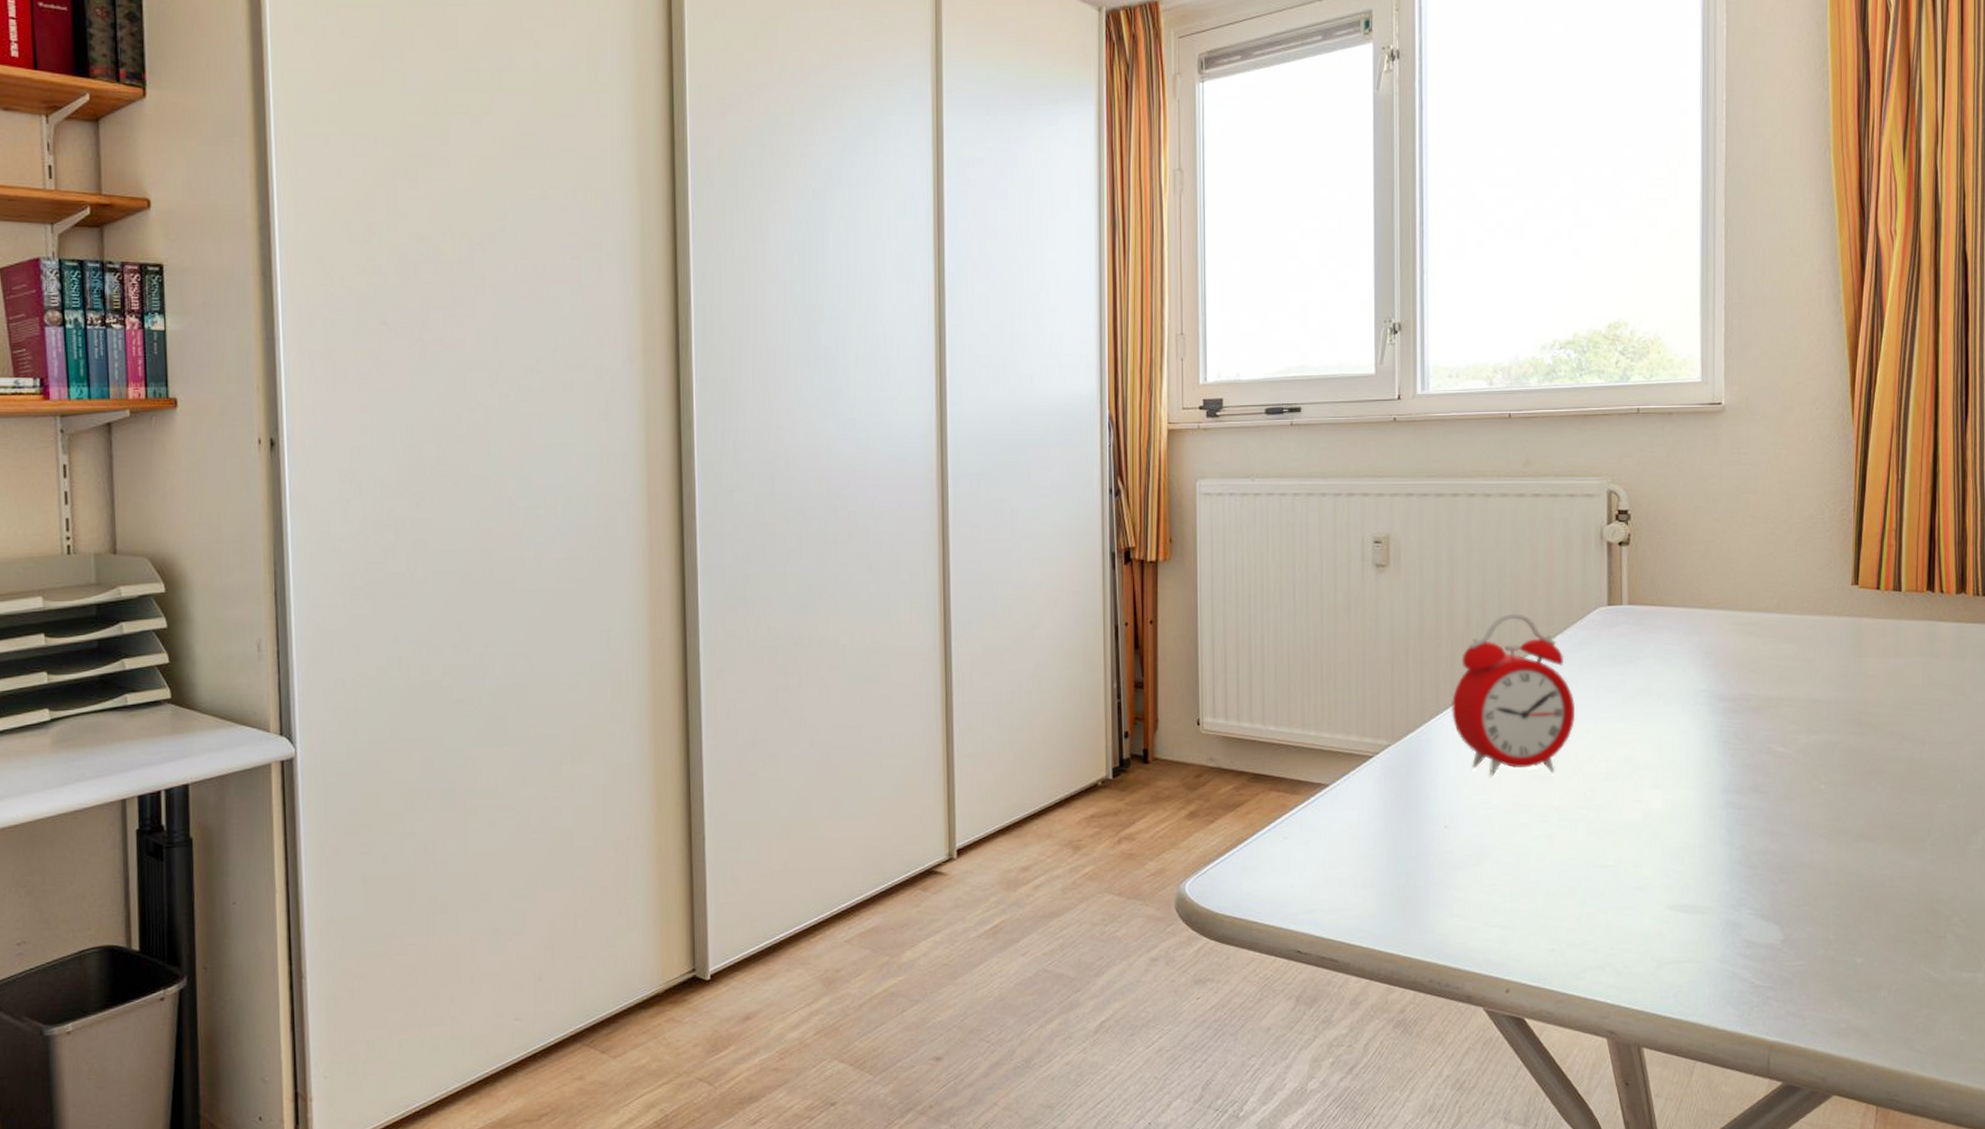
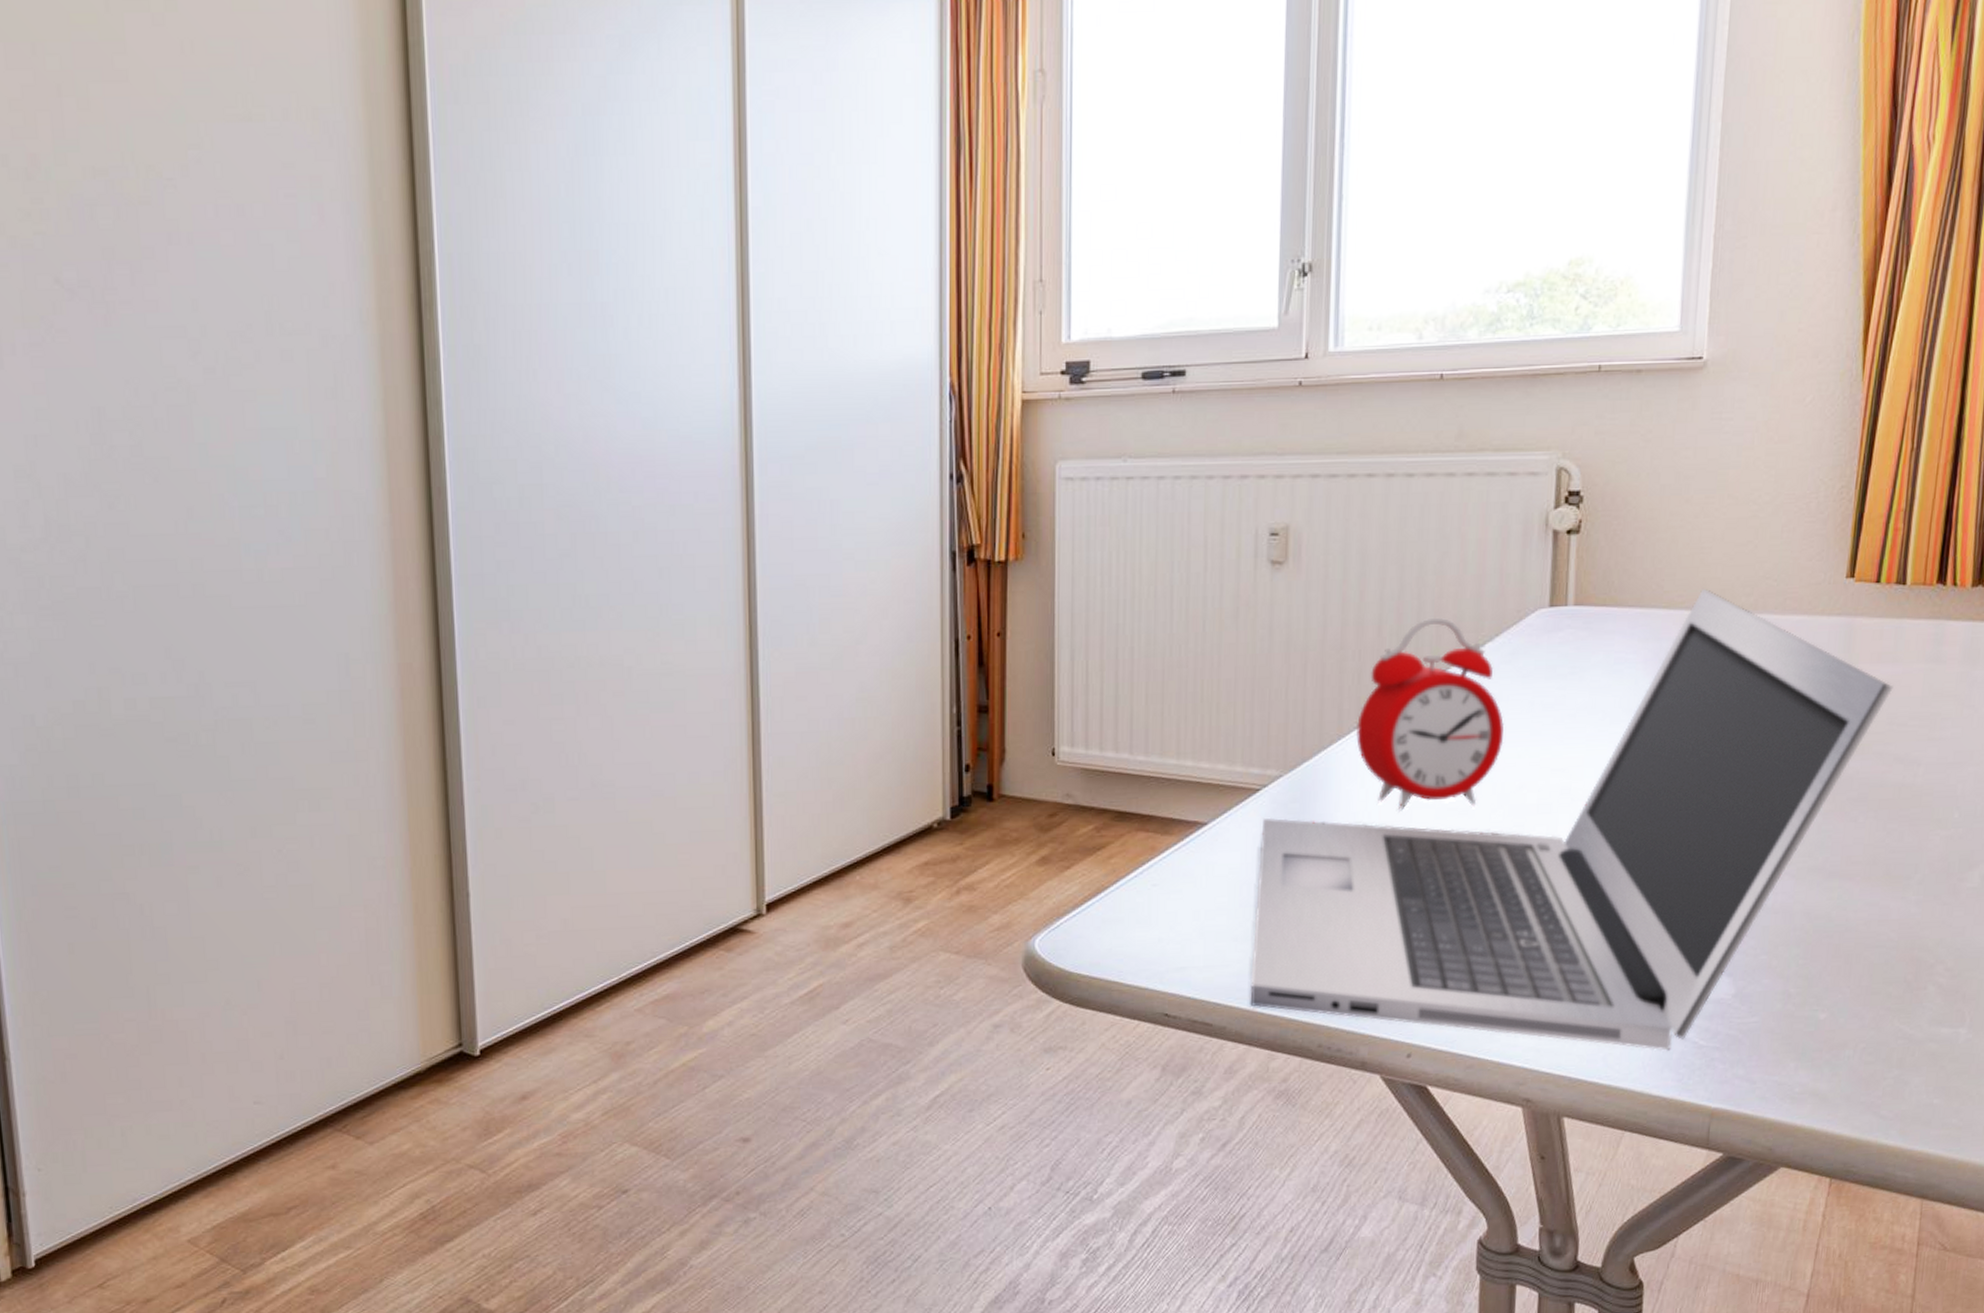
laptop: none [1370,593,1898,990] -> present [1250,589,1894,1051]

